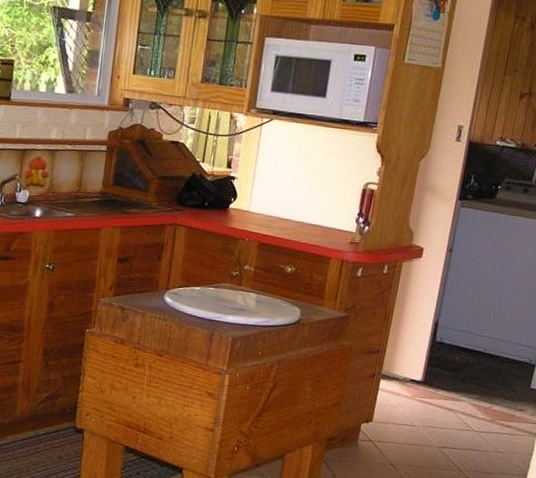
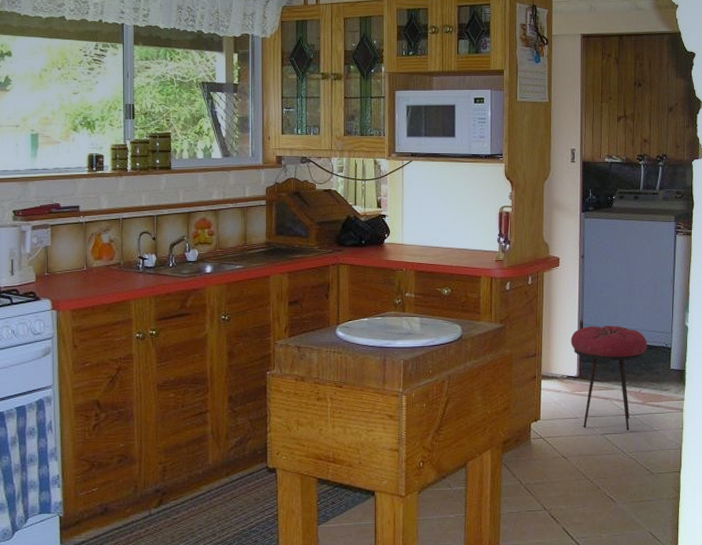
stool: none [419,328,509,448] -> present [571,325,647,431]

